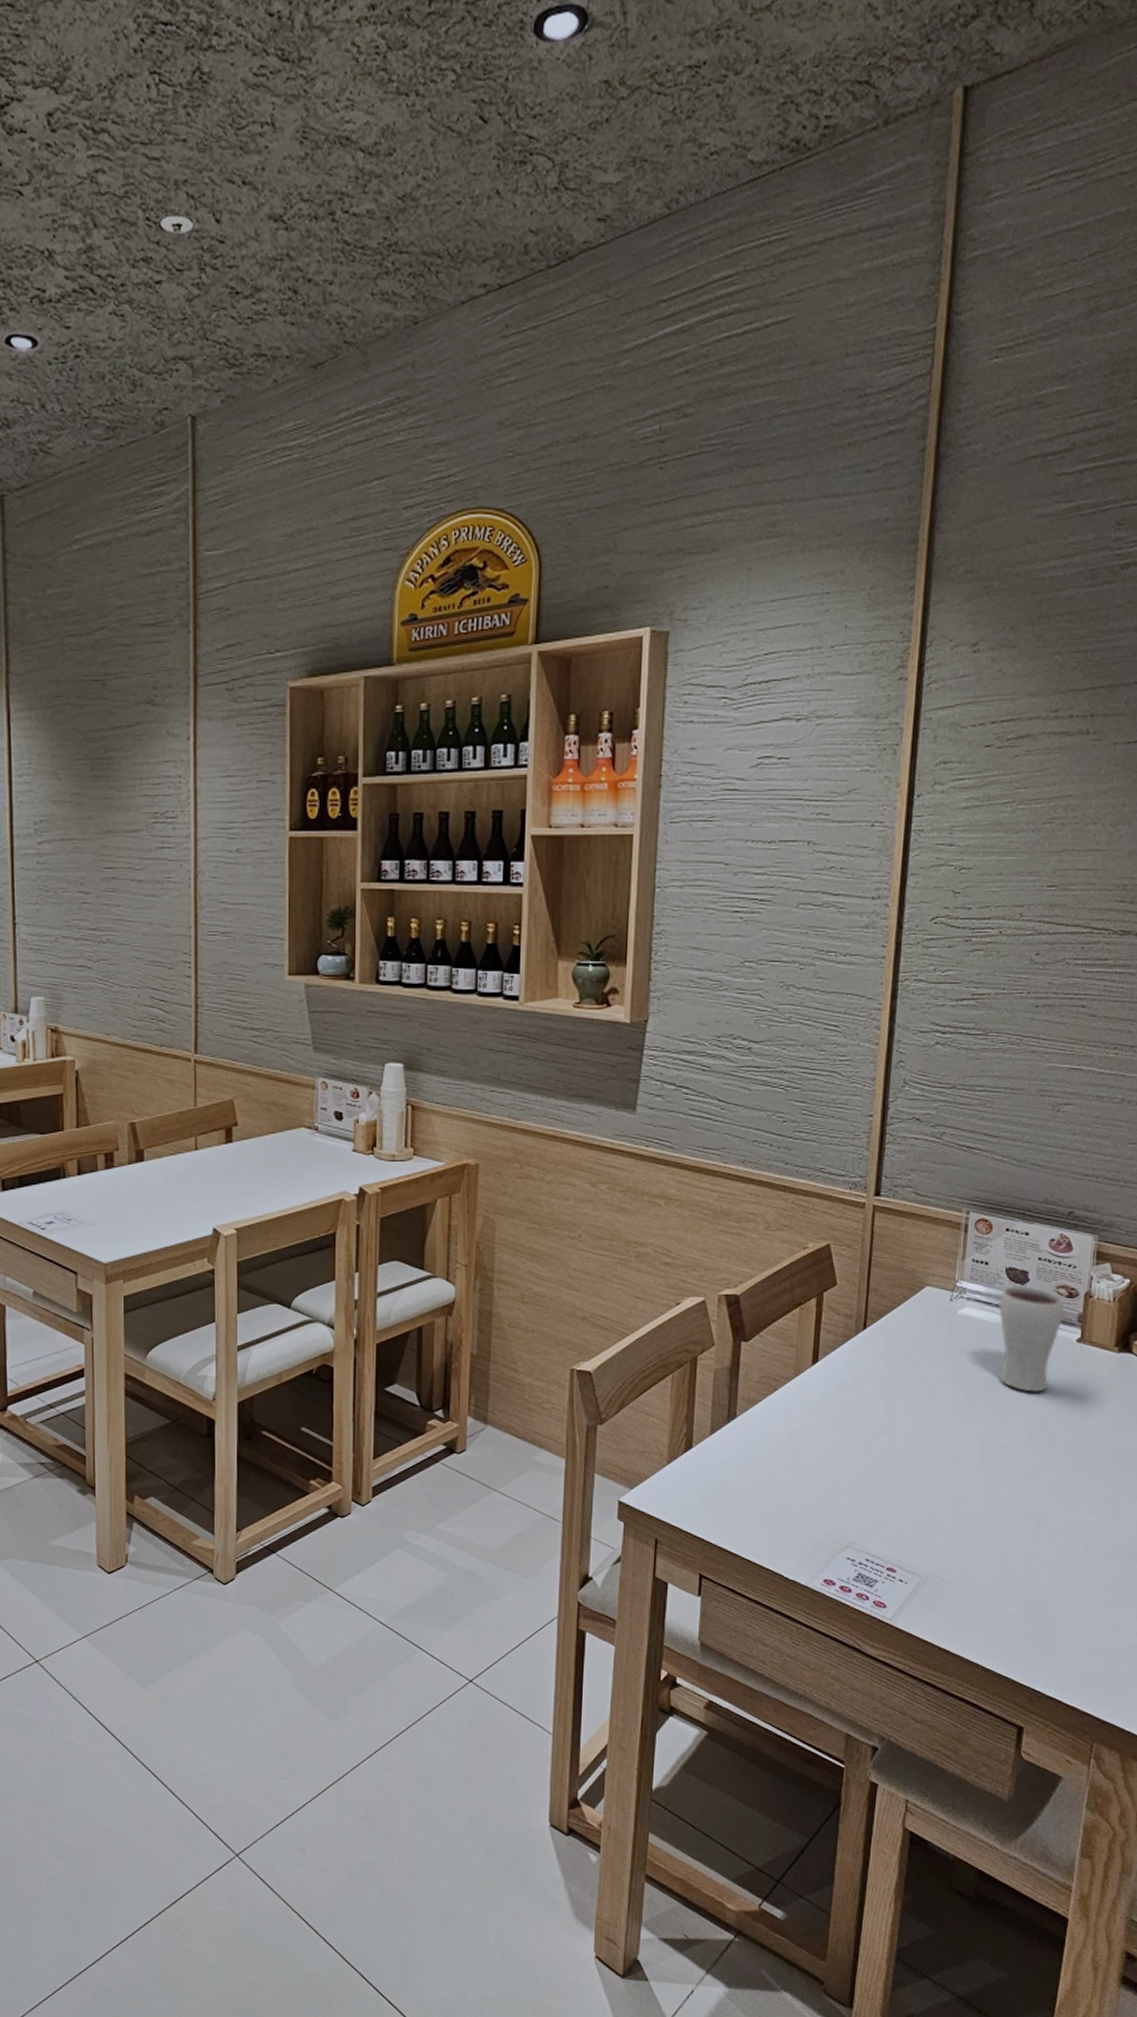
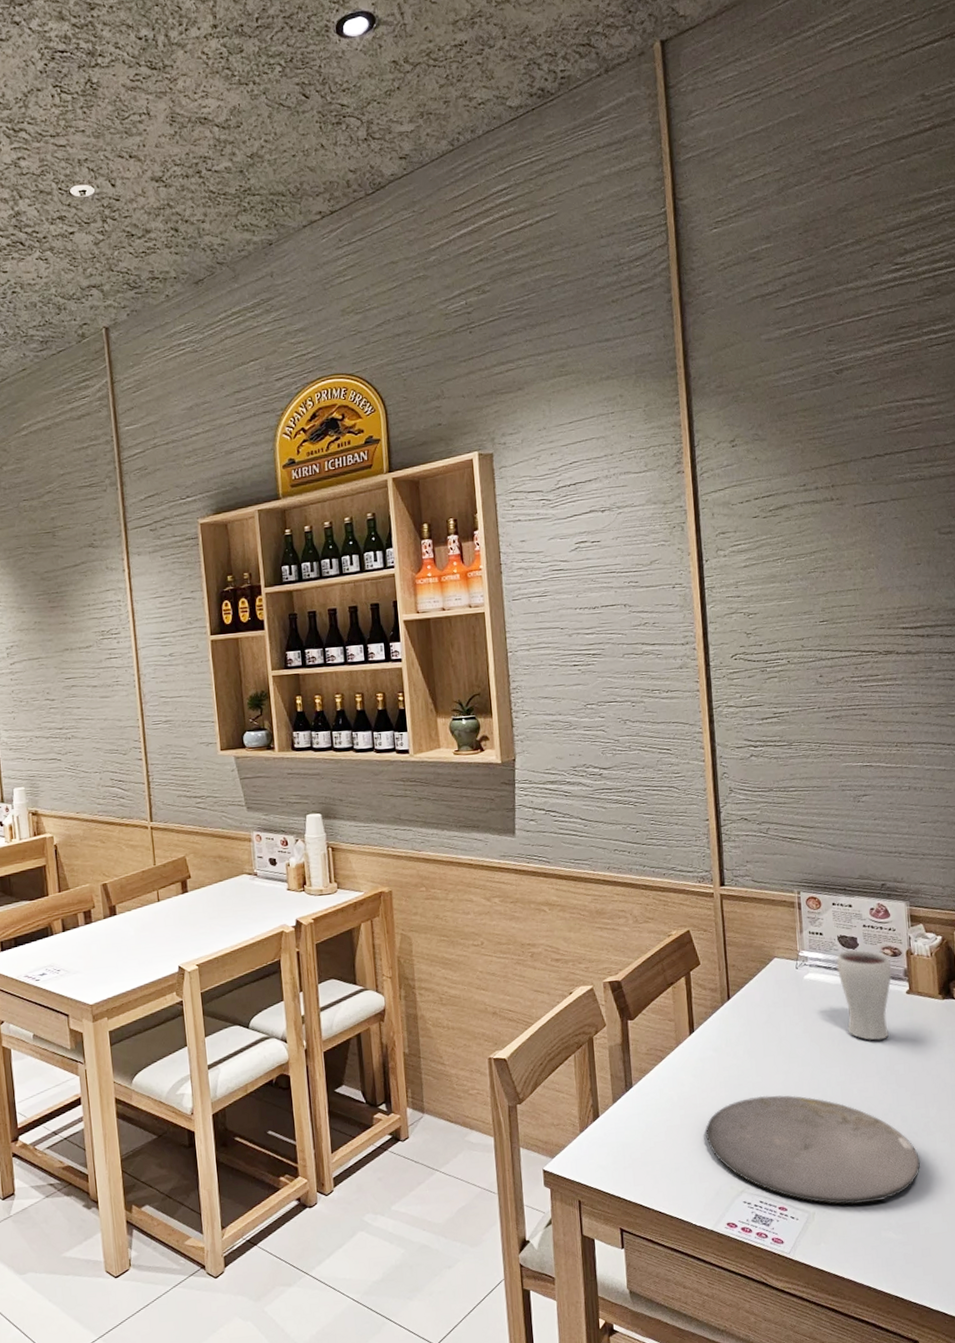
plate: none [814,1442,1060,1573] -> present [705,1095,921,1204]

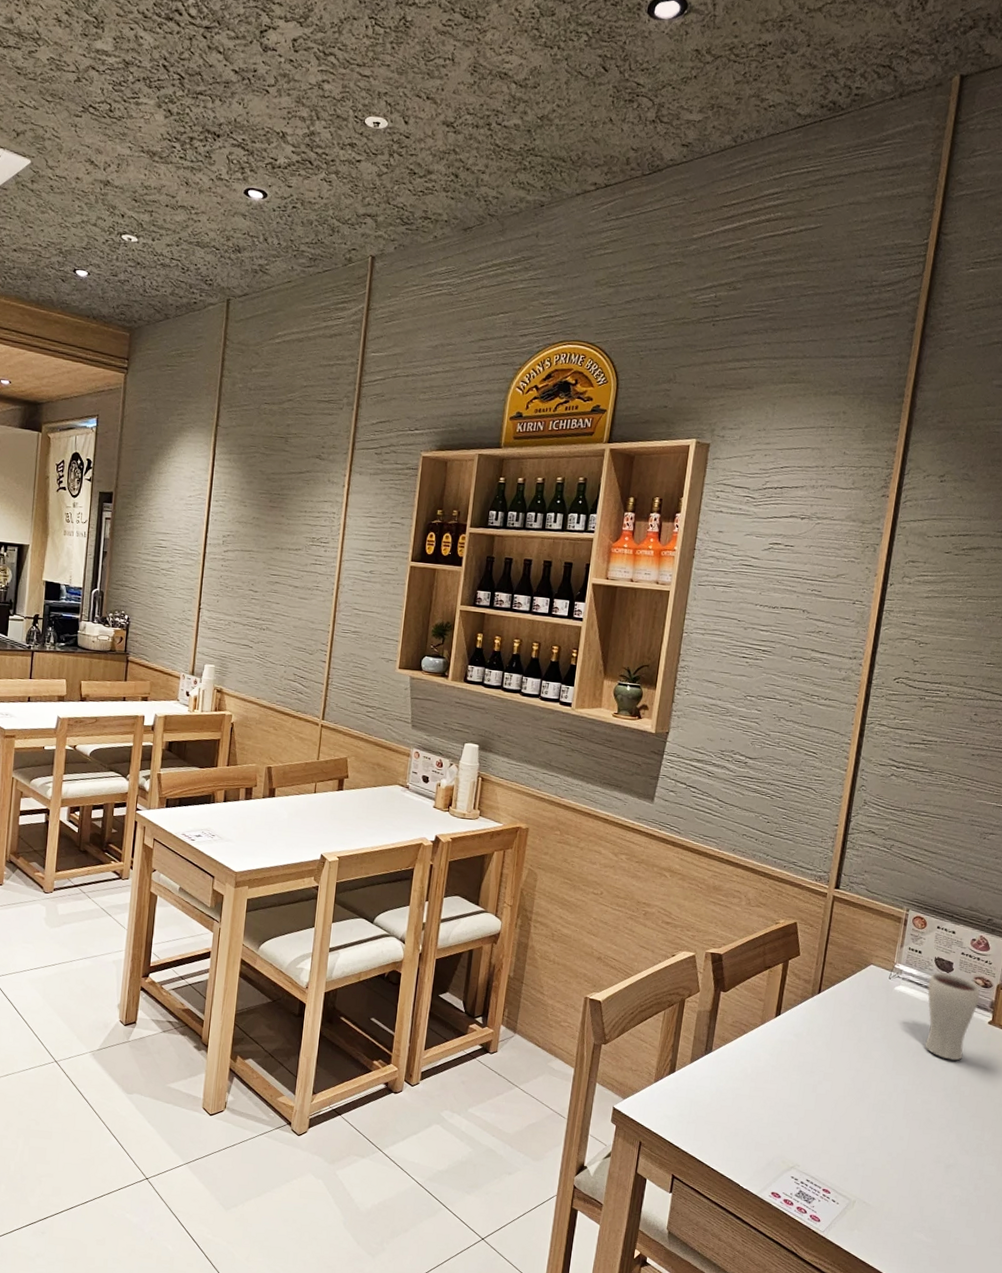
plate: present [705,1095,921,1204] -> none [769,1085,966,1205]

